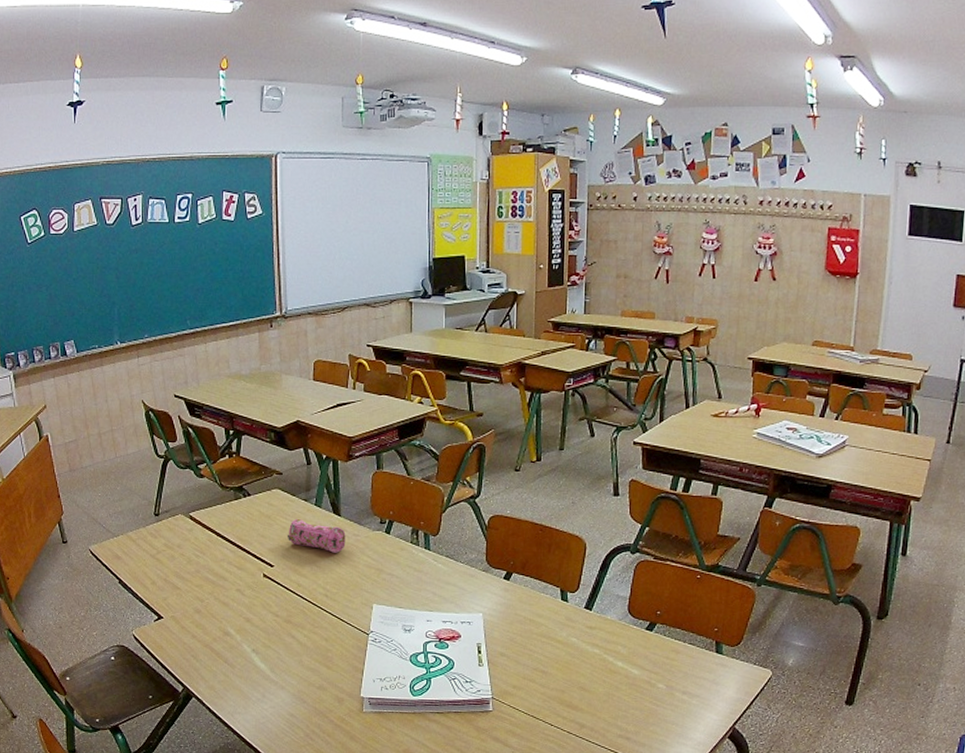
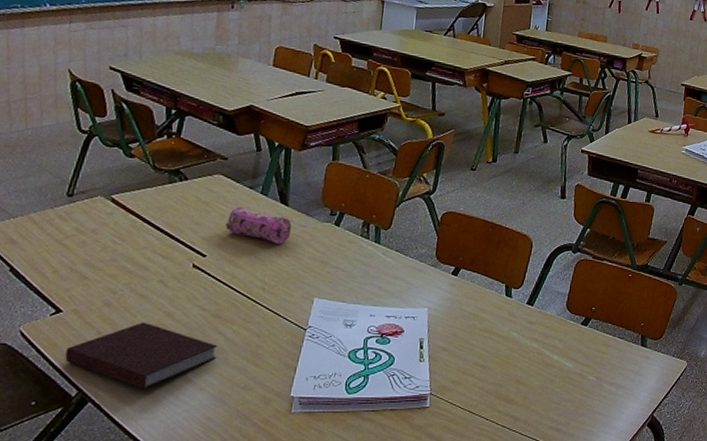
notebook: none [170,627,293,688] -> present [65,322,218,390]

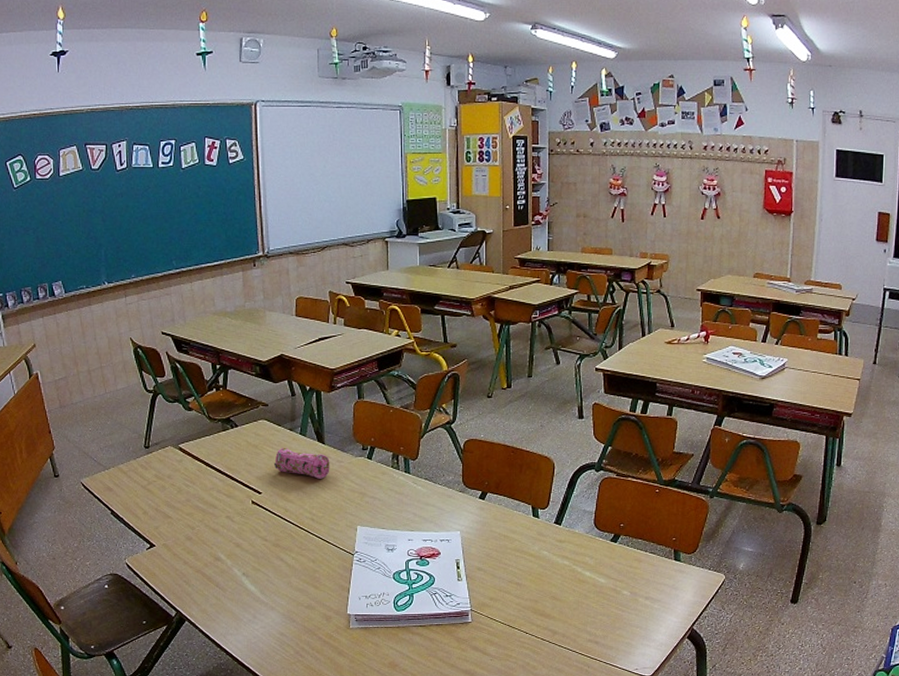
notebook: present [65,322,218,390] -> none [162,552,282,610]

